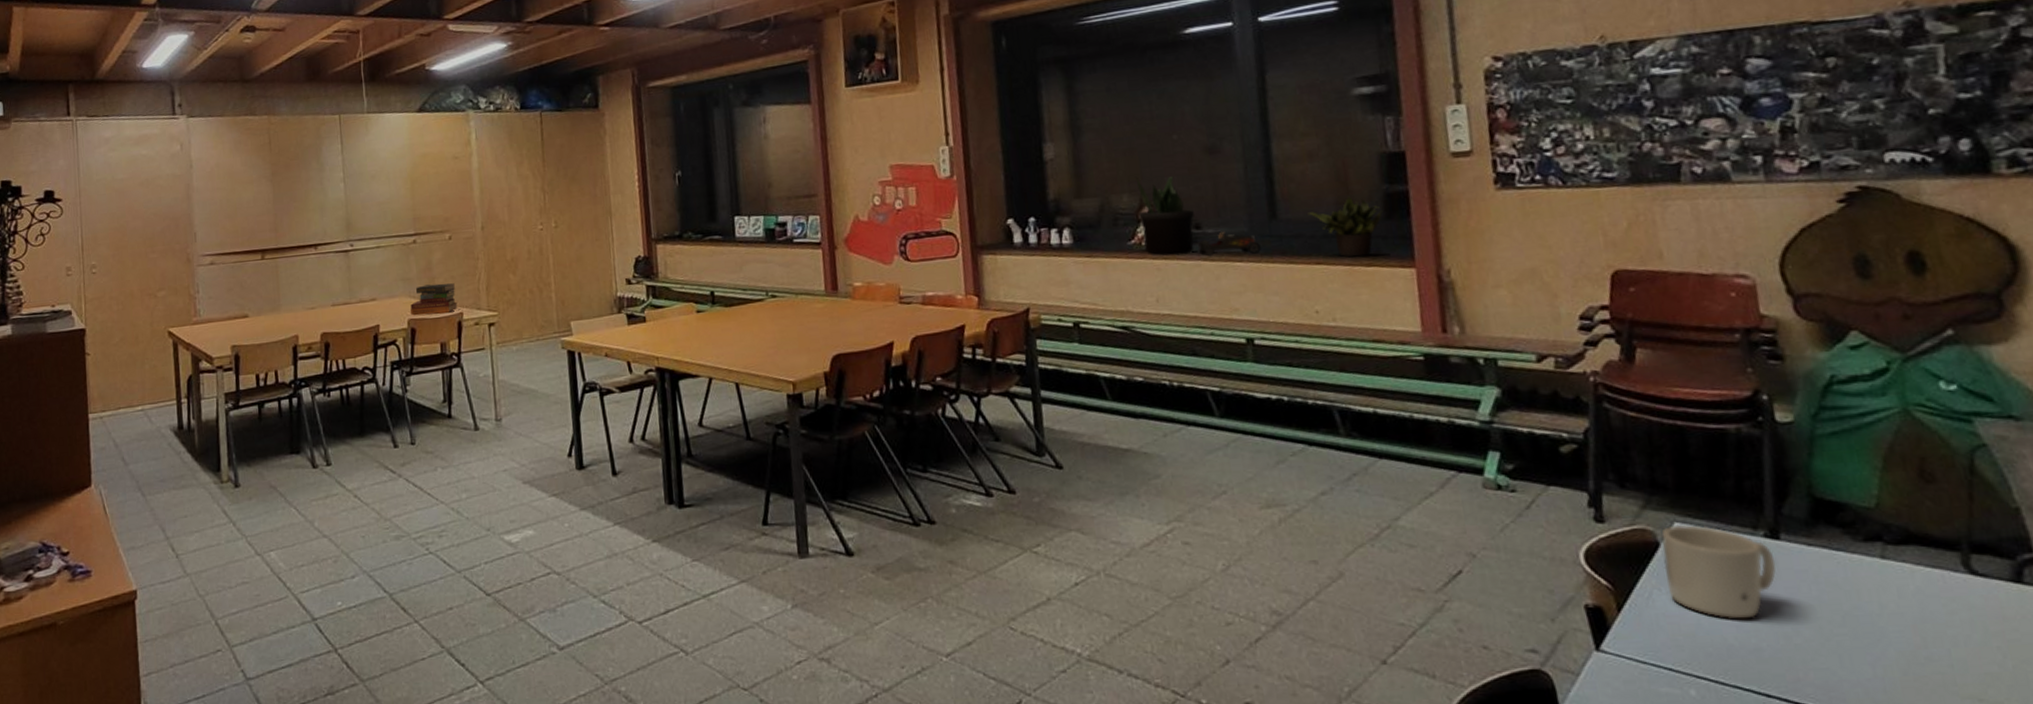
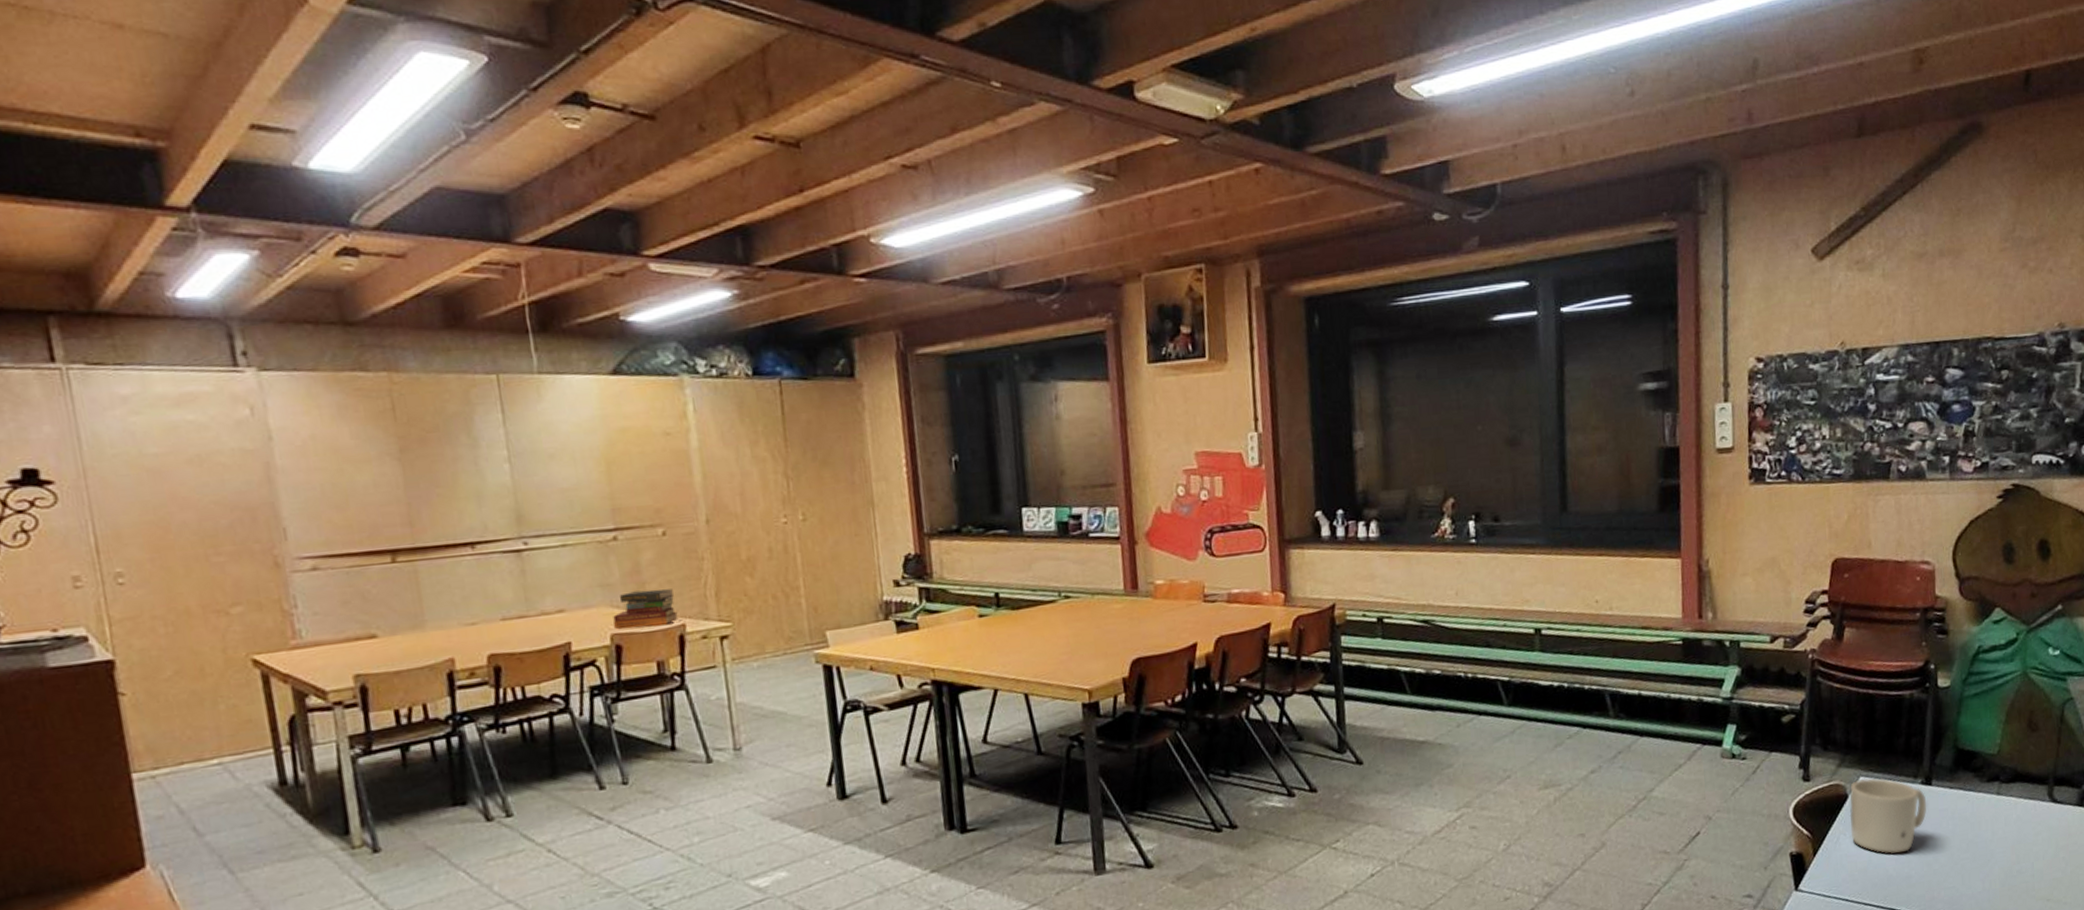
planter: present [1135,175,1195,256] -> none [1441,467,1494,549]
toy car: present [1198,231,1261,257] -> none [1496,523,1552,549]
potted plant: present [1307,196,1384,258] -> none [1594,490,1658,549]

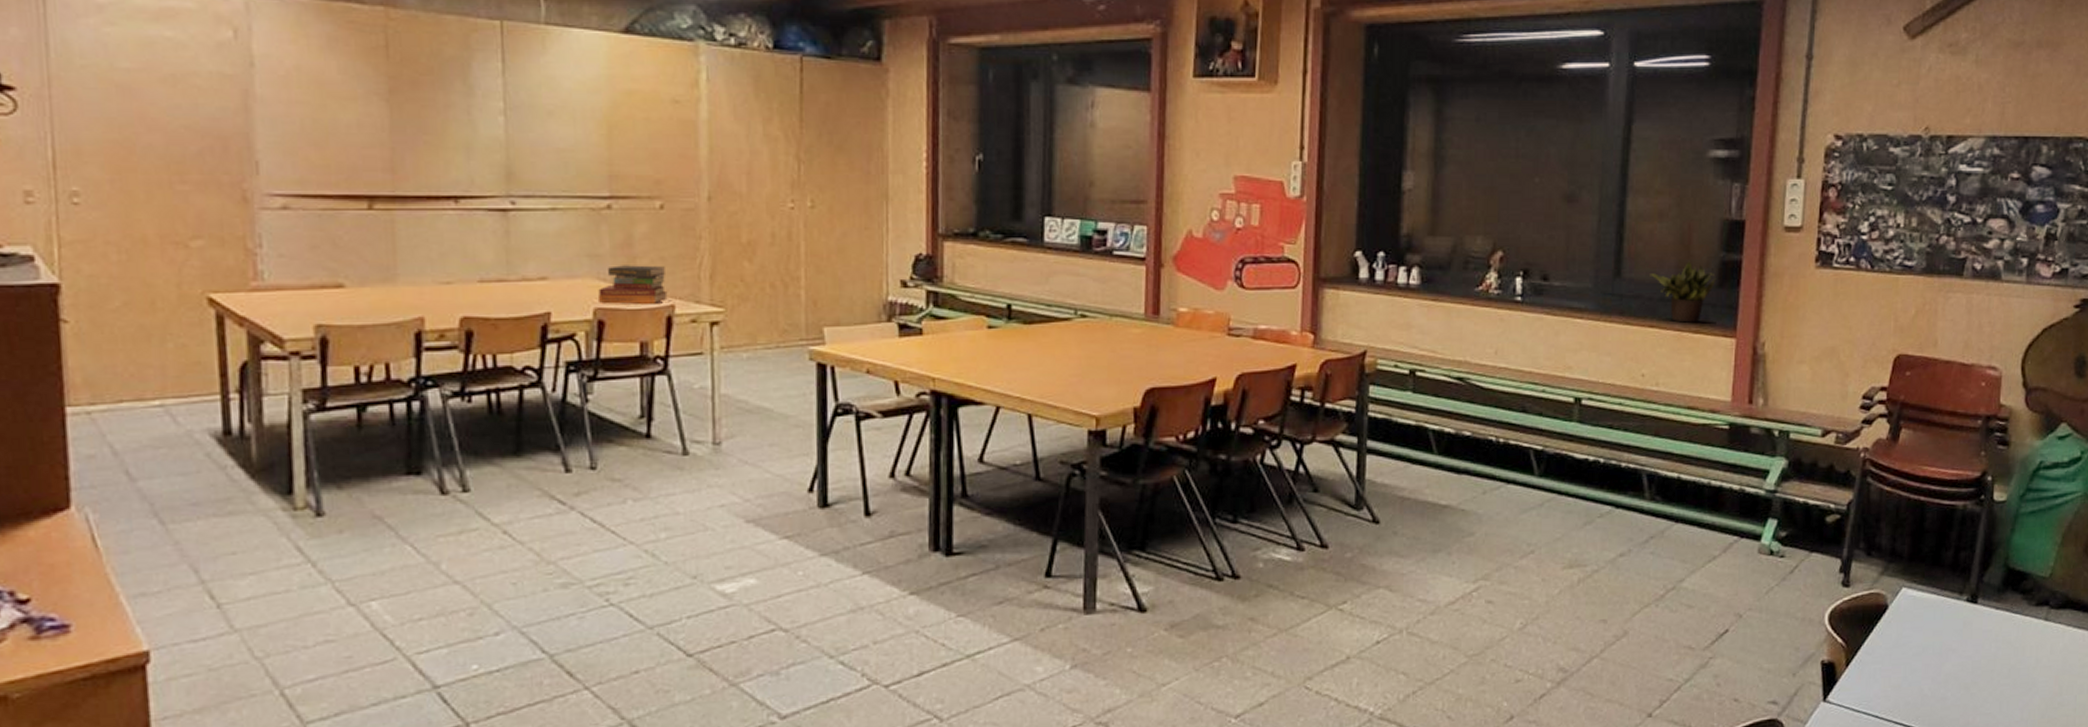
potted plant: none [1594,490,1658,549] -> present [1650,261,1717,323]
mug: present [1849,778,1927,855] -> none [1887,589,1971,673]

